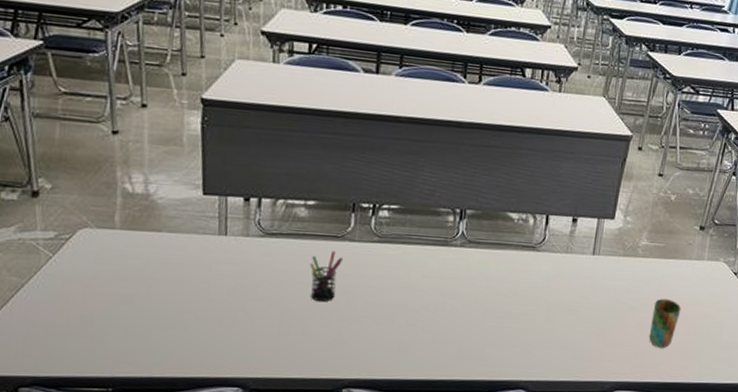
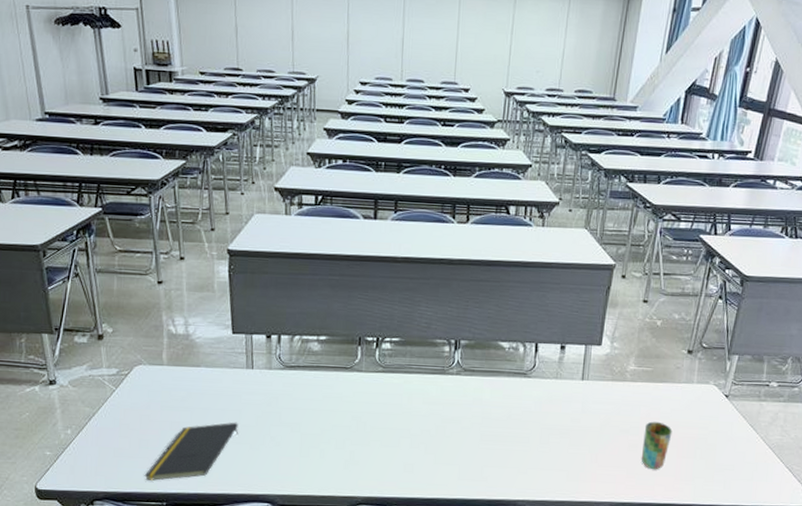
notepad: none [85,295,206,364] -> present [144,422,238,481]
pen holder: present [310,251,344,302] -> none [324,381,353,427]

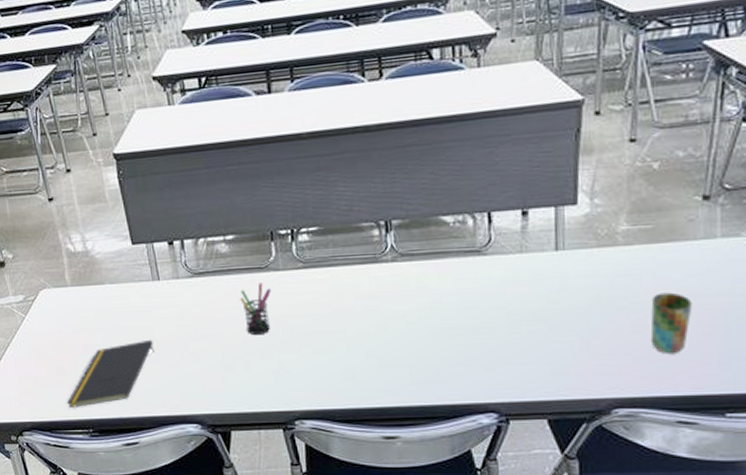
pen holder: none [324,381,353,427] -> present [240,282,272,336]

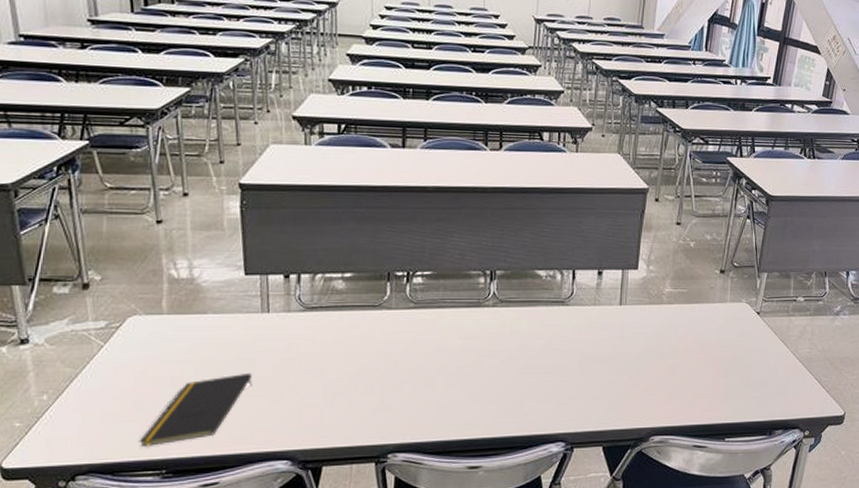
pen holder: present [240,282,272,336] -> none [350,320,382,371]
cup: present [650,292,693,354] -> none [680,342,709,392]

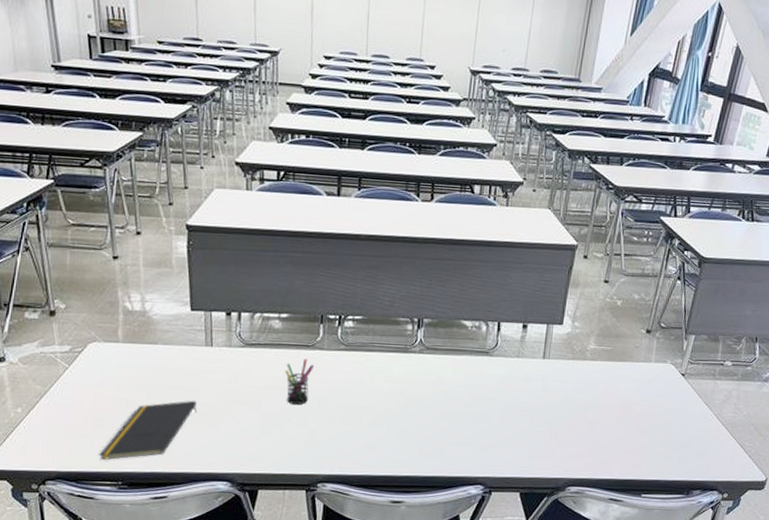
pen holder: none [350,320,382,371] -> present [285,359,315,405]

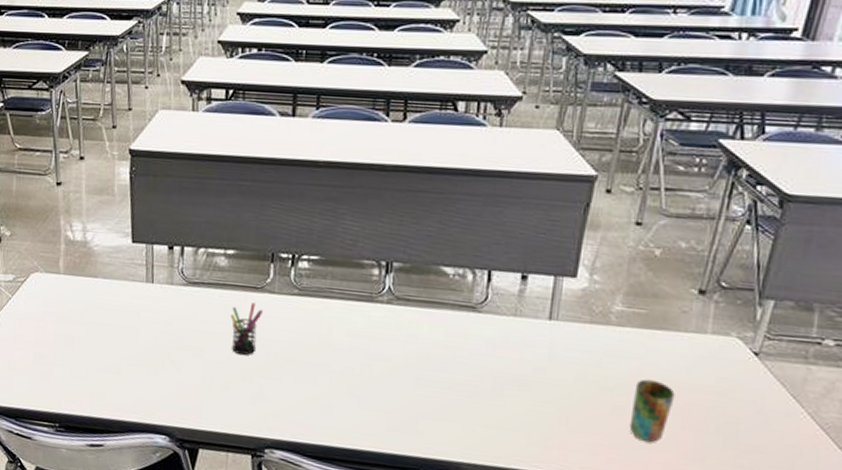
notepad: present [98,400,197,461] -> none [37,341,136,399]
cup: none [599,399,630,447] -> present [629,379,675,443]

